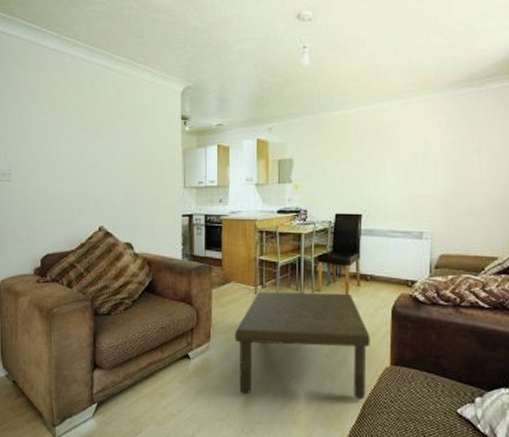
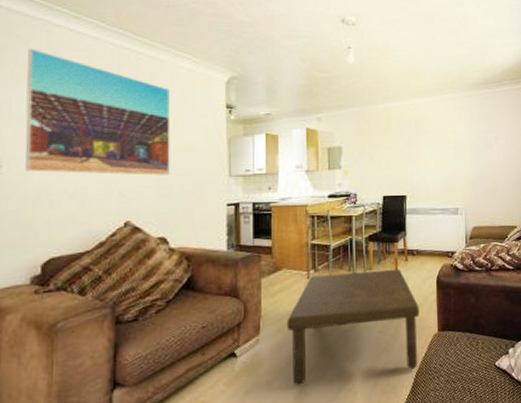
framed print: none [25,69,134,185] -> present [25,48,171,175]

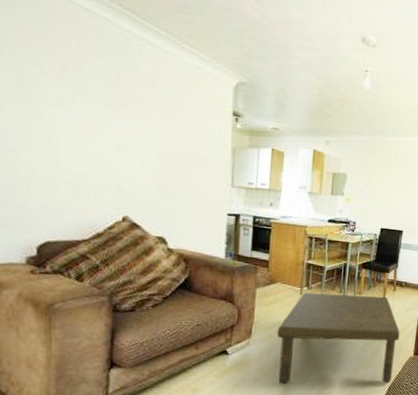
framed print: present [25,48,171,175] -> none [15,10,173,176]

